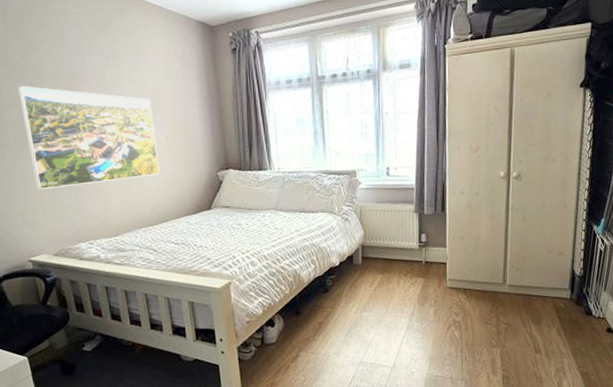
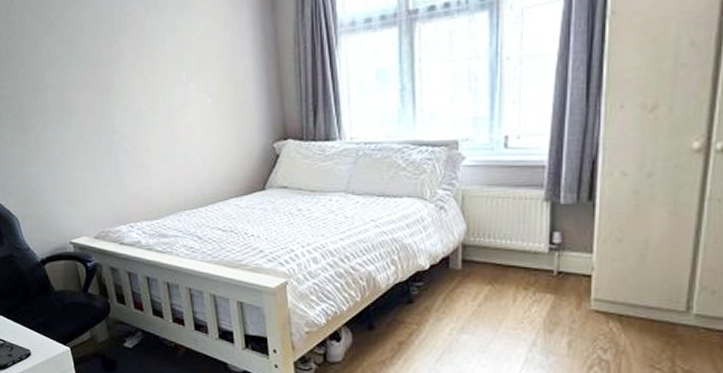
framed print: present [17,86,160,190] -> none [56,44,206,164]

